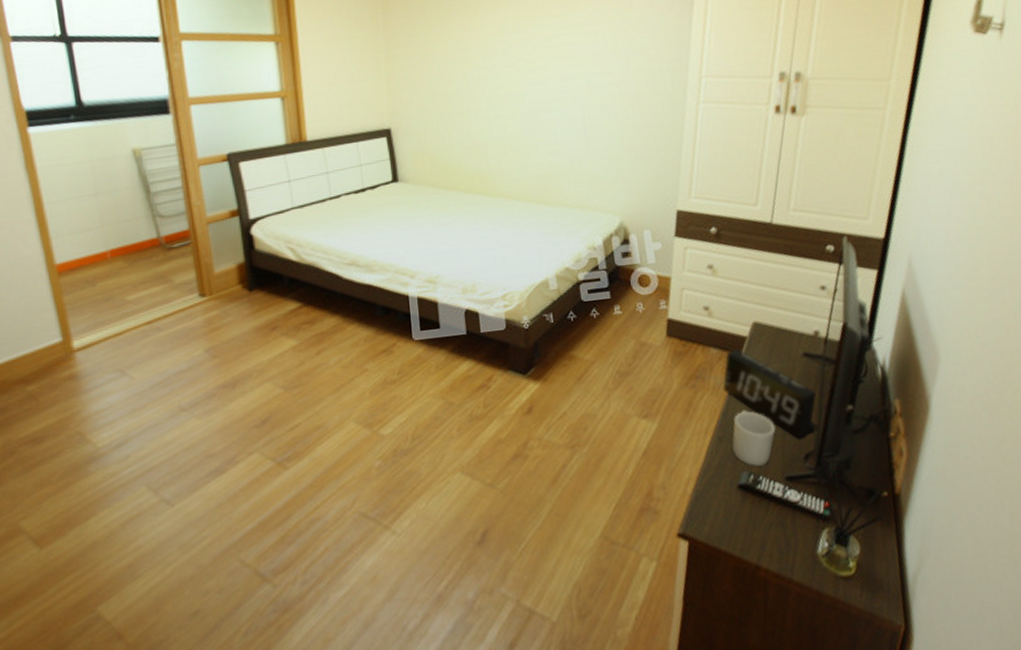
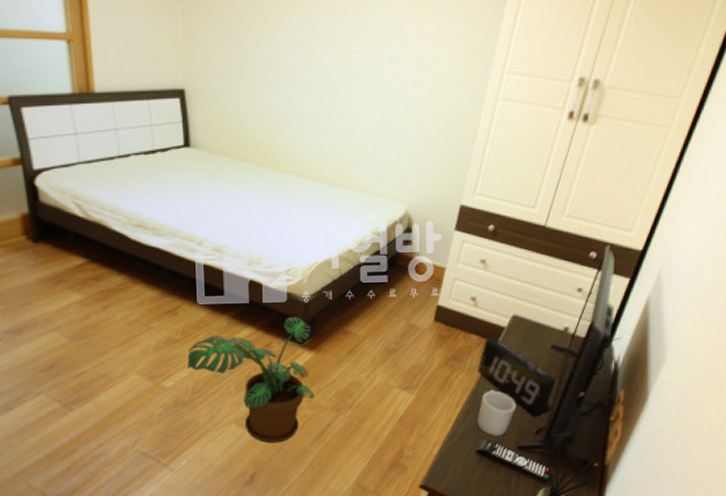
potted plant: none [405,344,546,493] -> present [187,316,315,443]

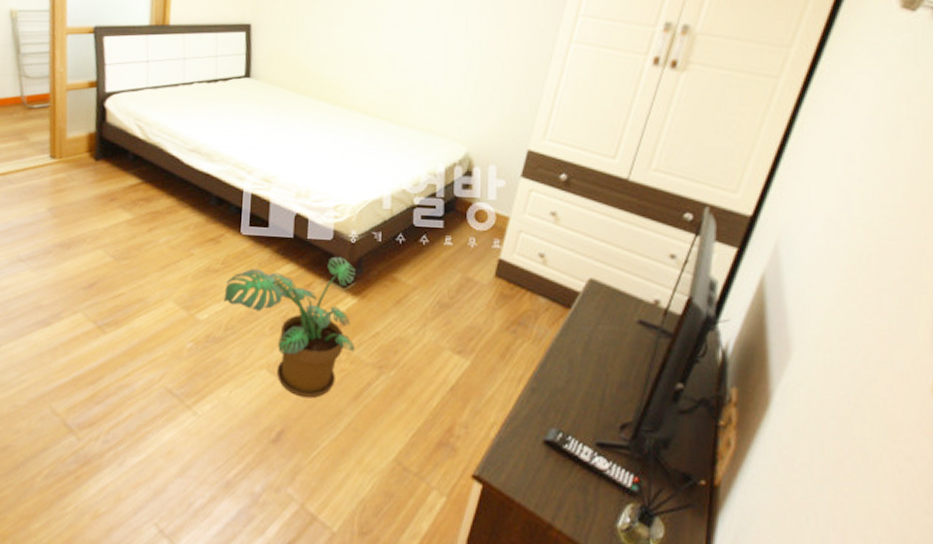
alarm clock: present [477,338,557,417] -> none [545,303,646,408]
mug: present [477,389,516,436] -> none [545,365,595,426]

